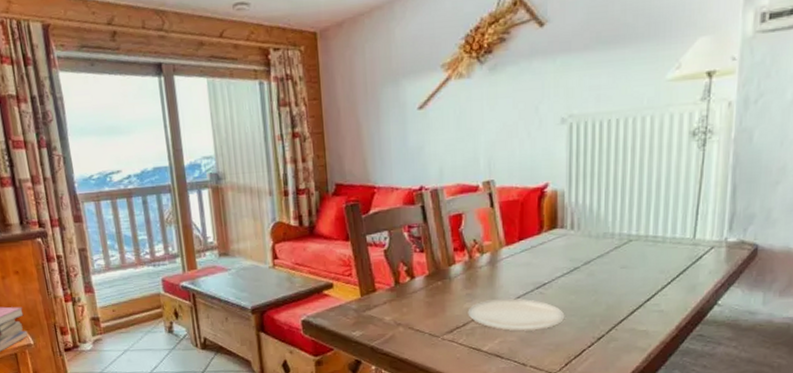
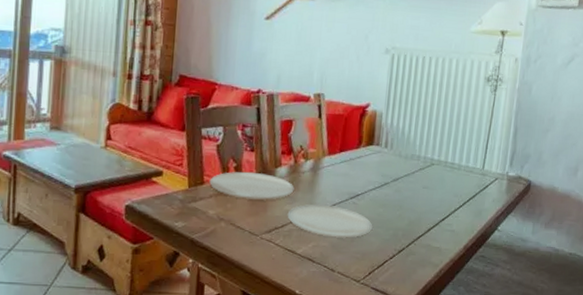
plate: none [381,273,472,302] -> present [209,171,294,200]

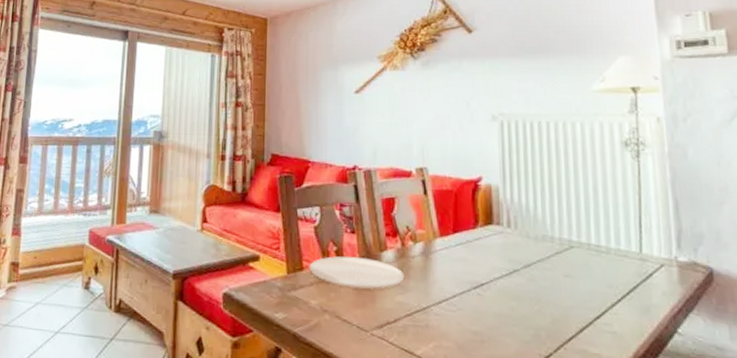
plate: present [287,204,373,238] -> none [399,294,507,338]

